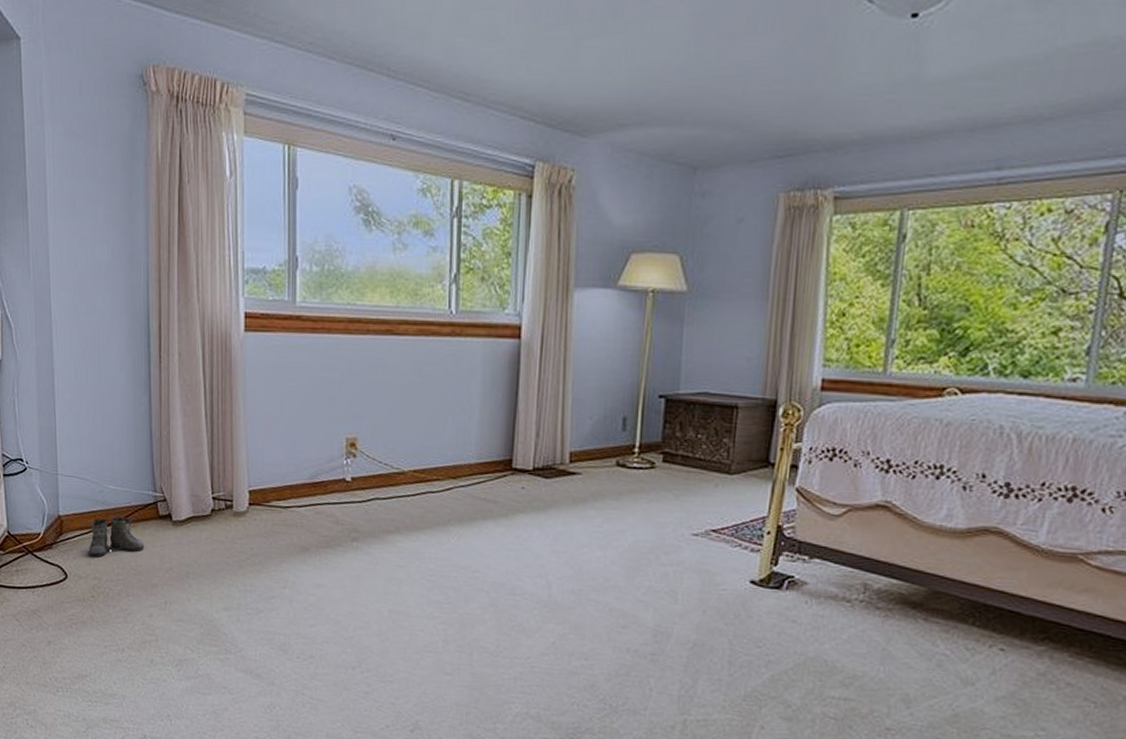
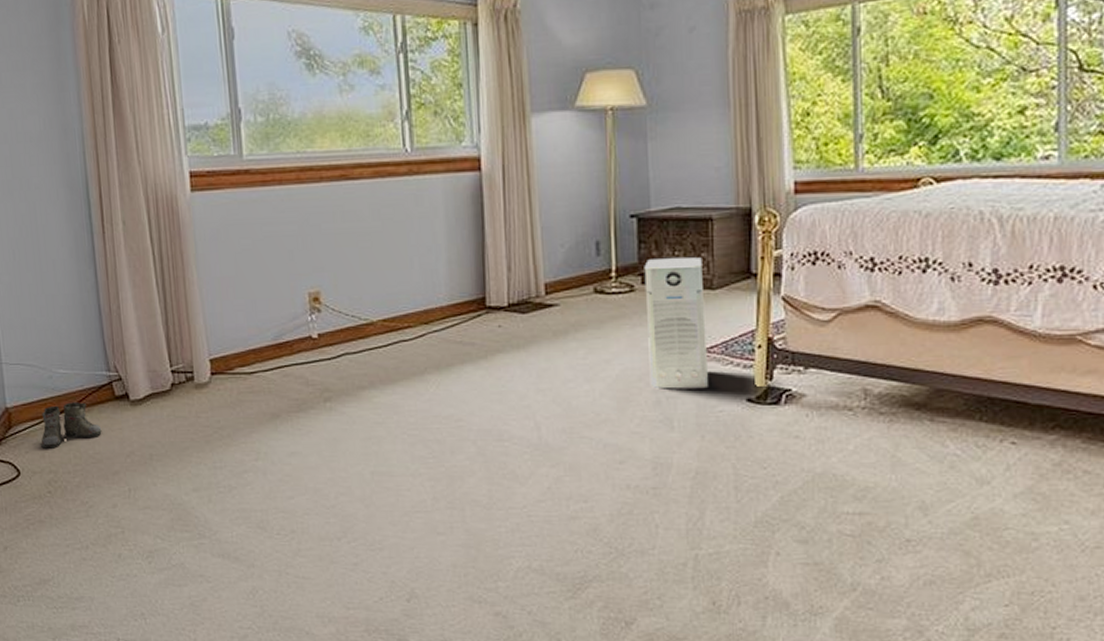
air purifier: none [660,439,723,567] -> present [644,257,708,389]

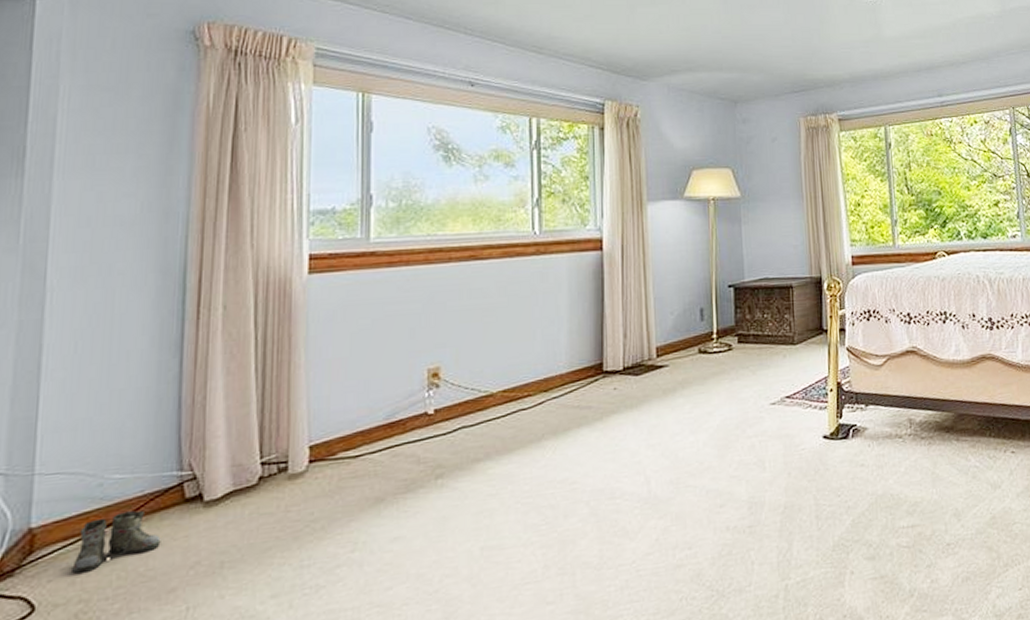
air purifier: present [644,257,708,389] -> none [739,318,792,434]

